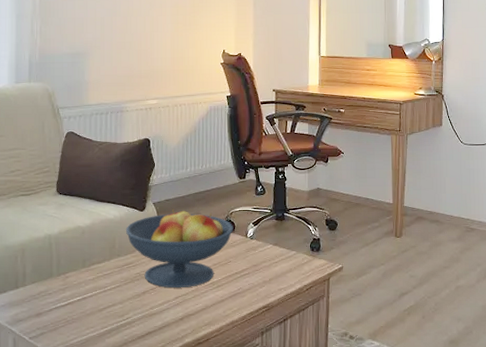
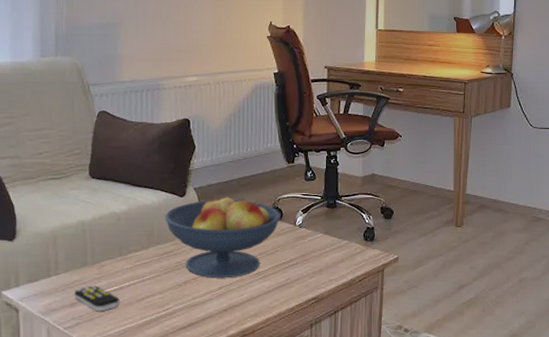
remote control: none [39,296,82,322] -> present [73,285,120,312]

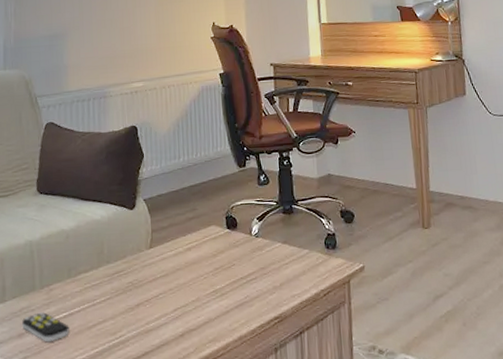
fruit bowl: present [165,194,281,278] -> none [115,204,236,299]

